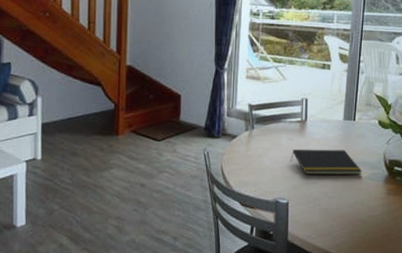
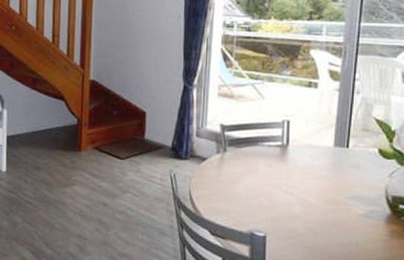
notepad: present [291,149,363,175] -> none [269,176,358,211]

